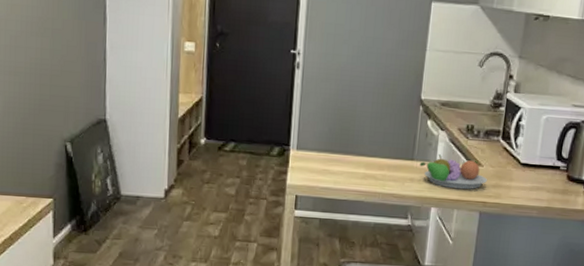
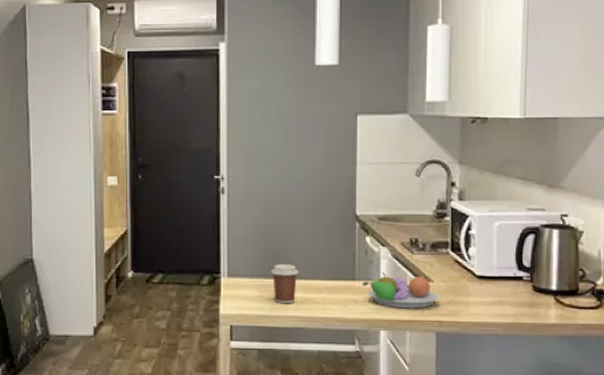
coffee cup: none [338,141,364,179] -> present [271,264,300,304]

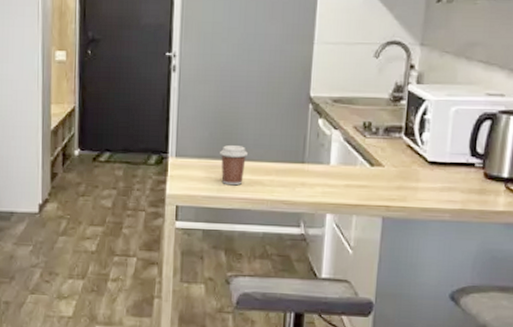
fruit bowl: present [362,272,441,309] -> none [311,156,391,193]

